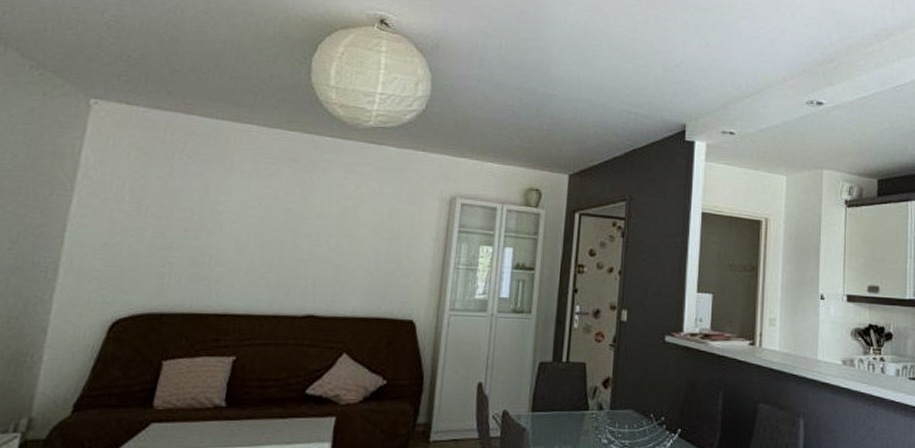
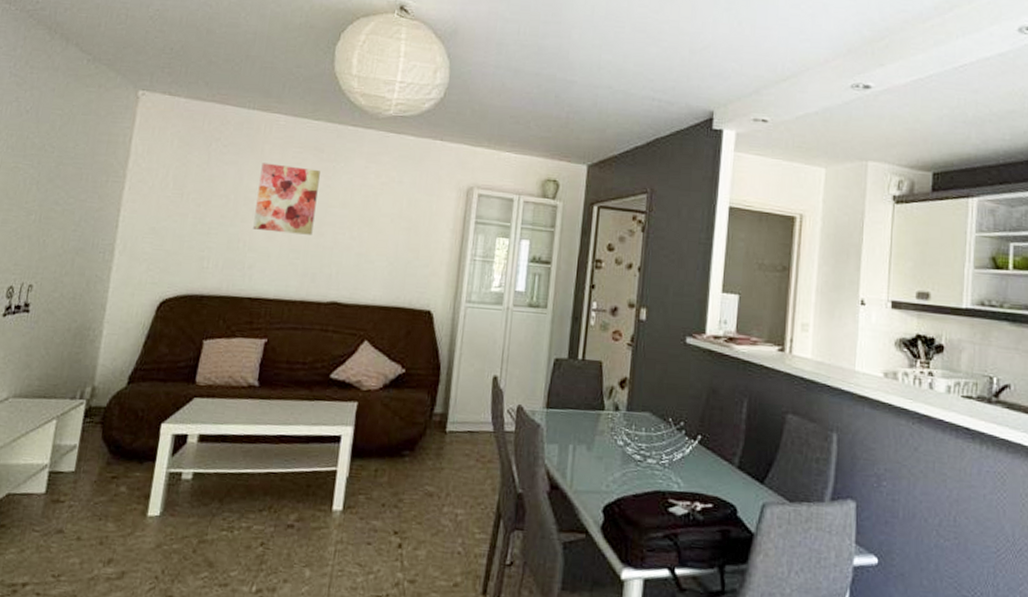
wall art: none [221,174,296,248] -> present [253,163,320,235]

